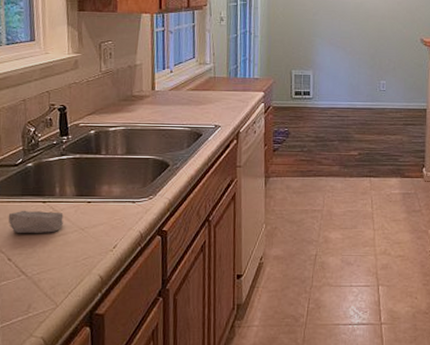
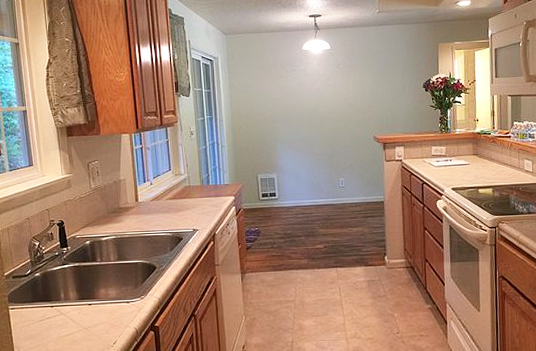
soap bar: present [8,210,64,234] -> none [23,314,69,336]

